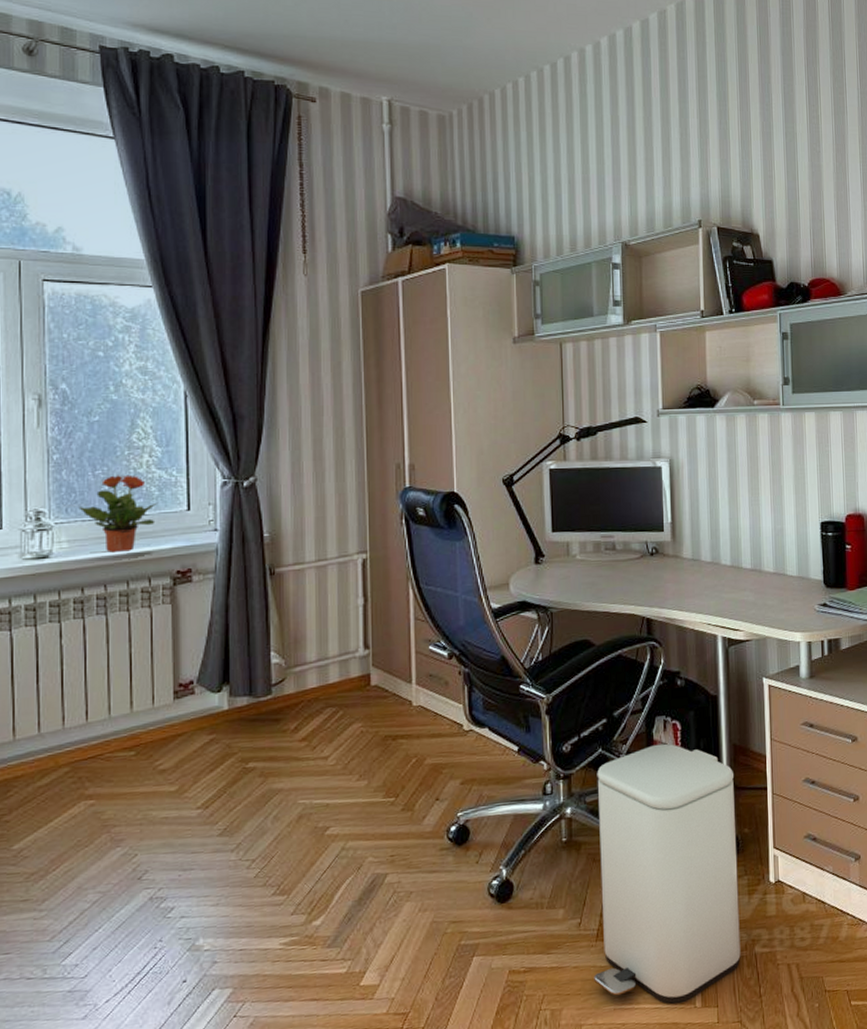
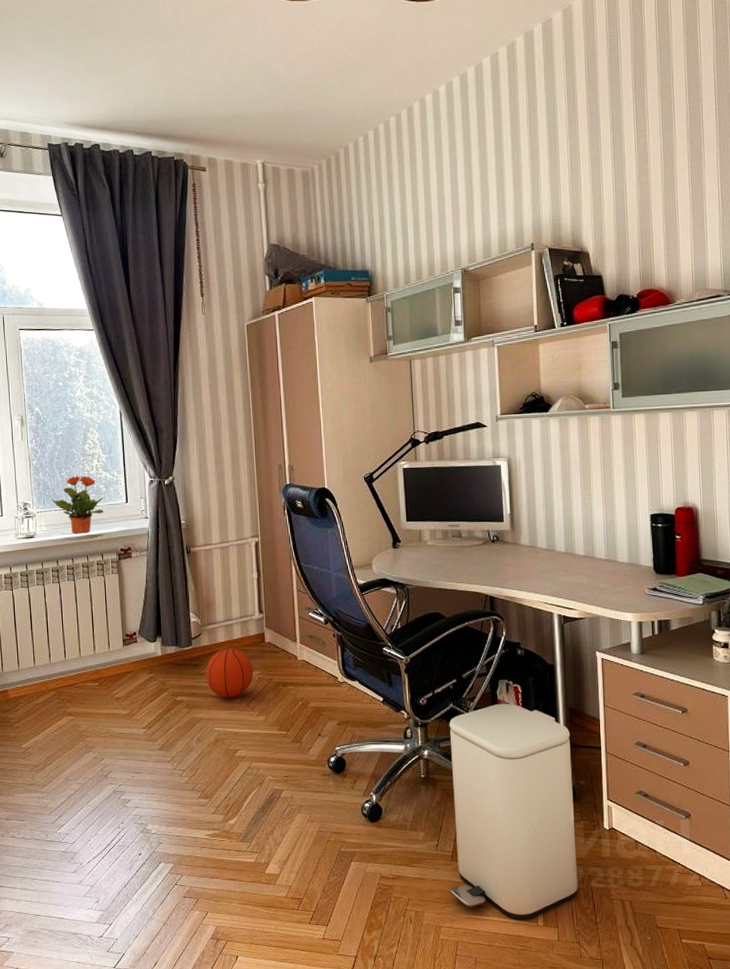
basketball: none [289,695,354,761] -> present [206,648,254,698]

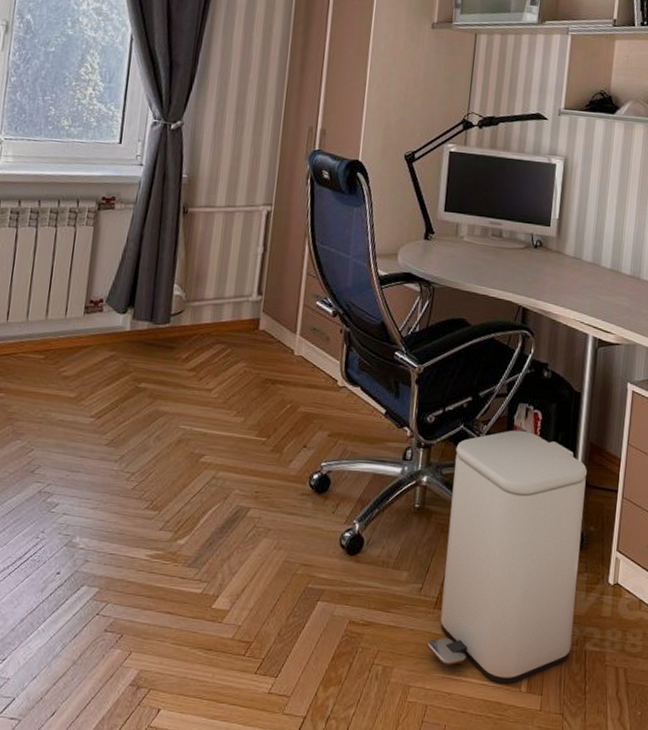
potted plant: present [52,475,106,535] -> none [26,102,95,173]
basketball: present [206,648,254,698] -> none [180,331,239,392]

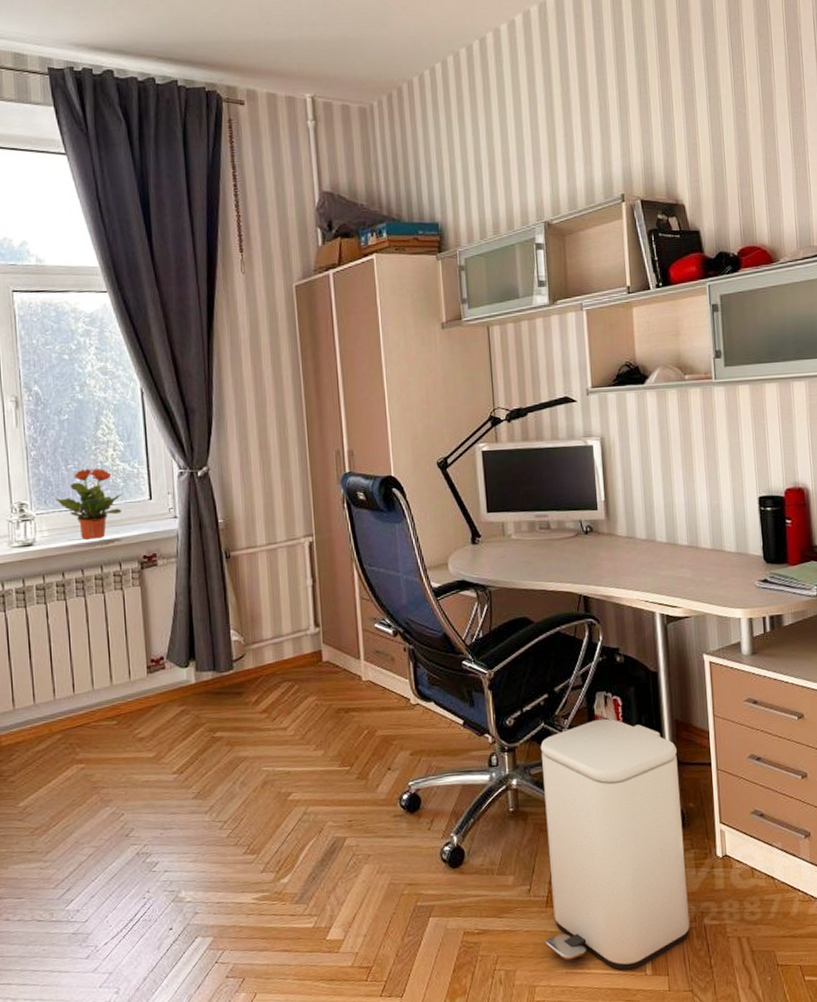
potted plant: none [26,102,95,173] -> present [55,468,124,541]

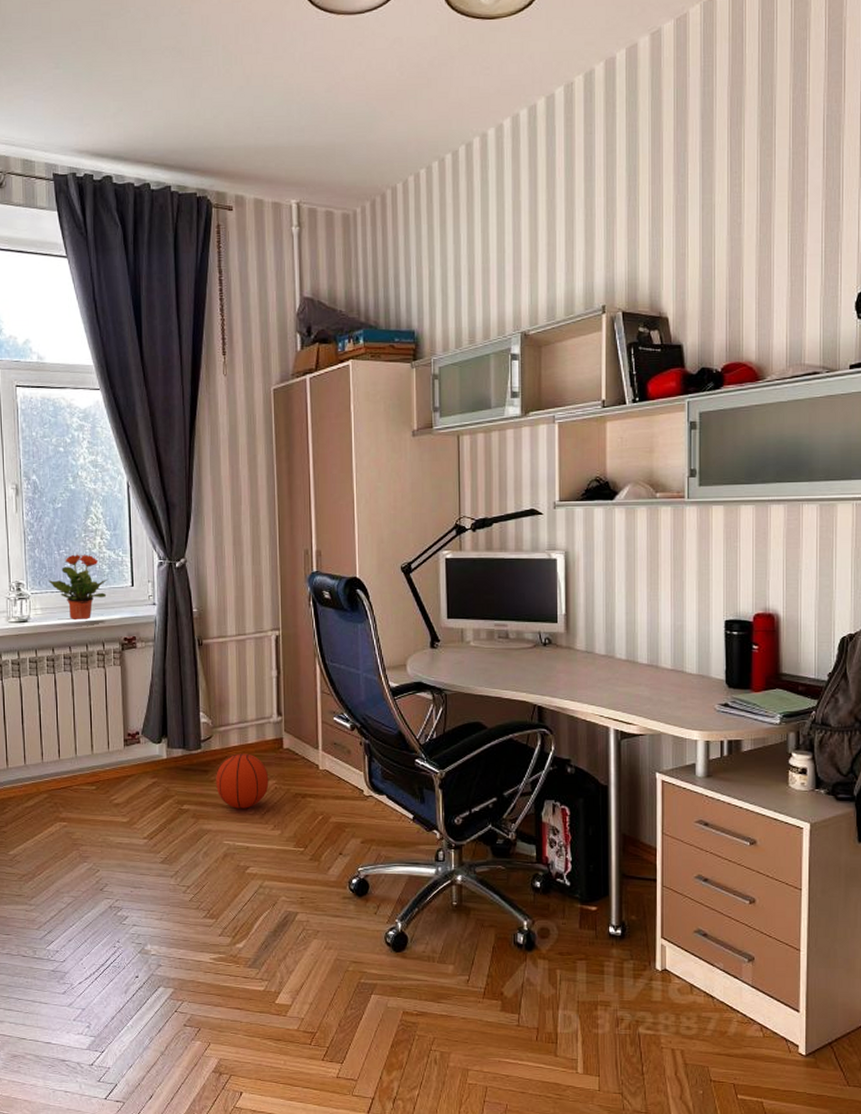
basketball: none [251,670,309,731] -> present [216,753,269,809]
pedal bin: present [540,718,690,970] -> none [480,826,624,1066]

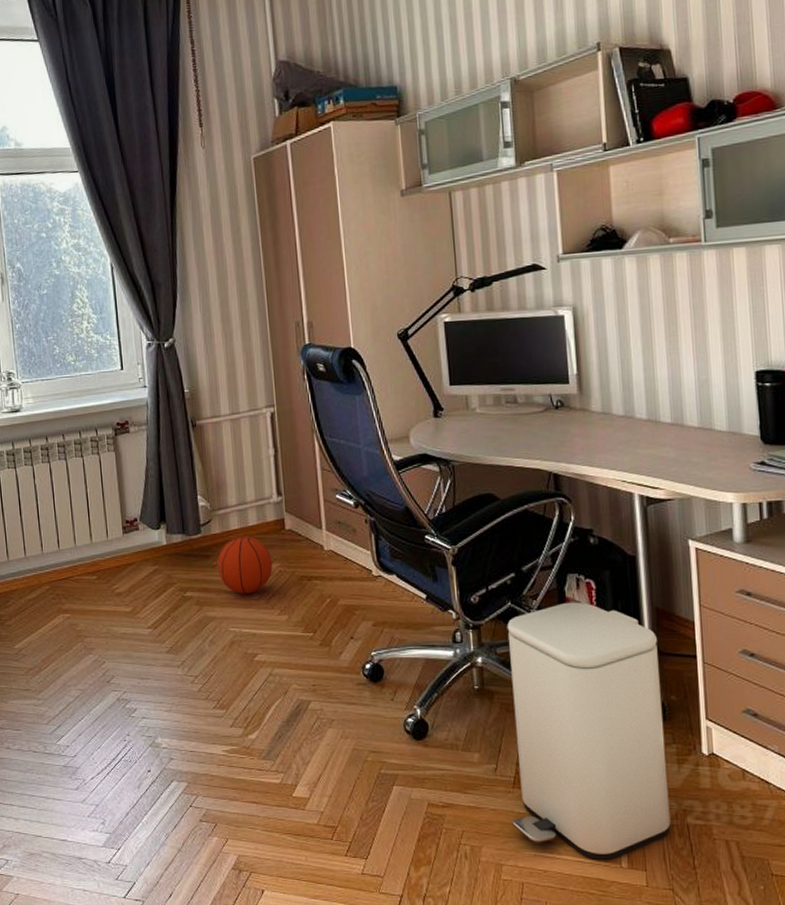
potted plant: present [48,554,109,621] -> none [38,339,98,408]
pedal bin: none [480,826,624,1066] -> present [507,602,671,860]

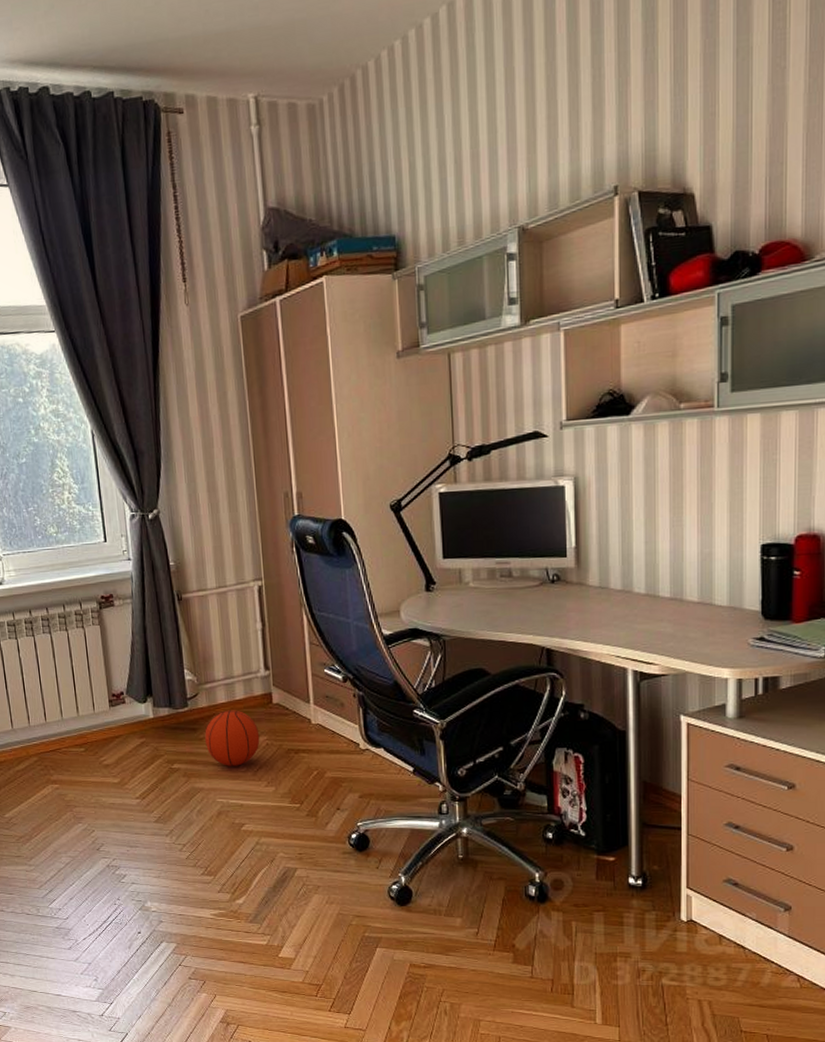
pedal bin: present [507,602,671,860] -> none [492,775,646,1017]

